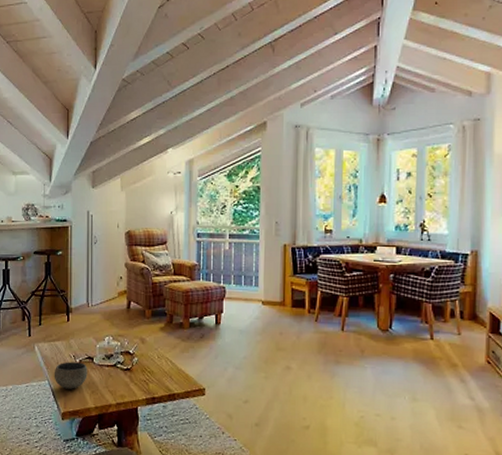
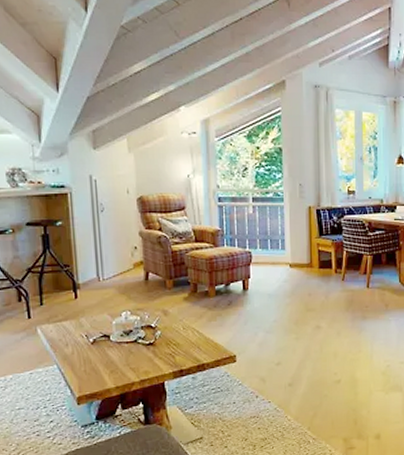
bowl: present [54,362,88,389] -> none [63,341,104,372]

